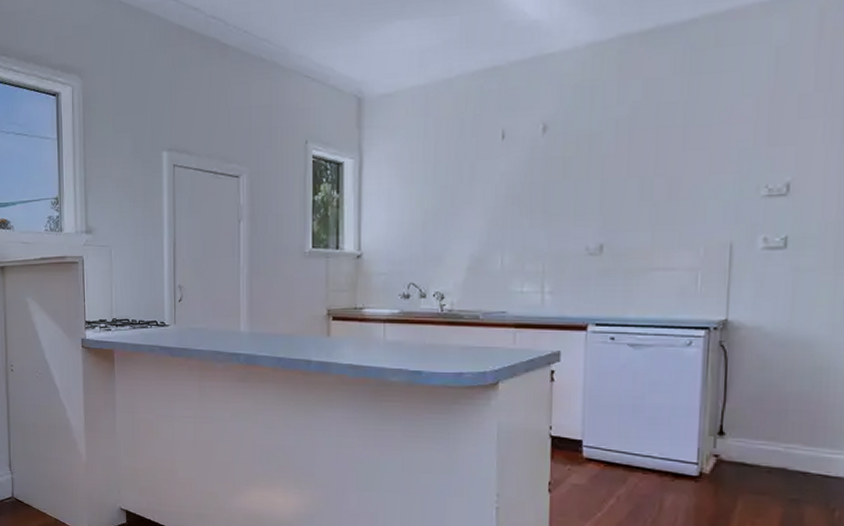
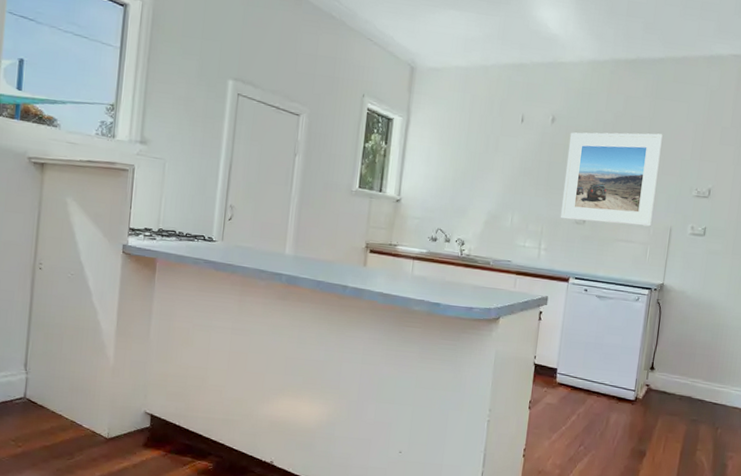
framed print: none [566,120,706,251] -> present [560,132,663,227]

